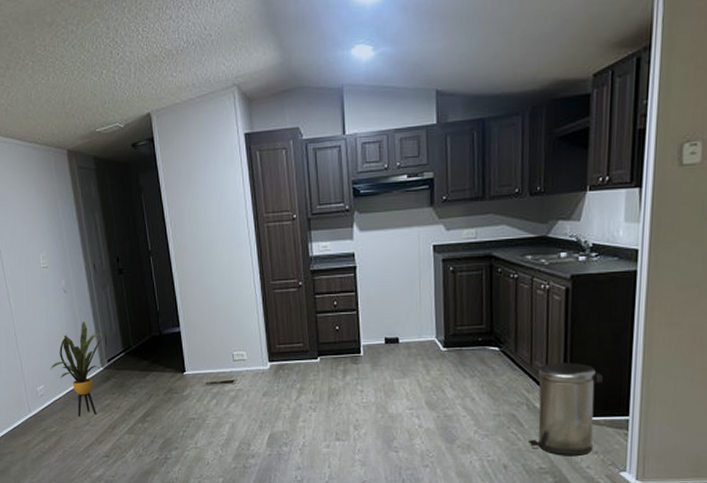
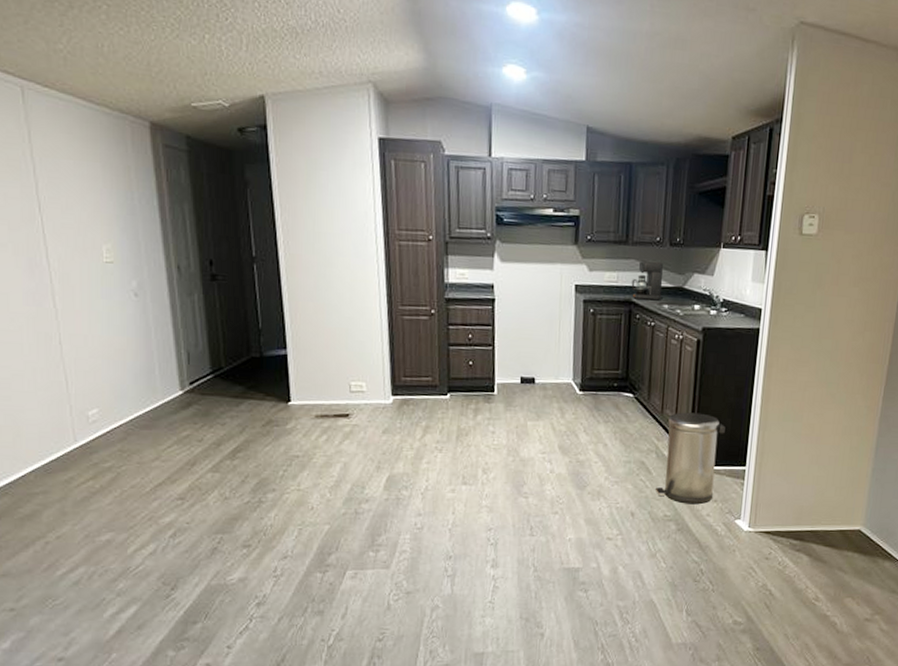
house plant: present [50,321,107,416] -> none [108,333,191,449]
coffee maker: none [491,213,525,254] -> present [631,260,663,301]

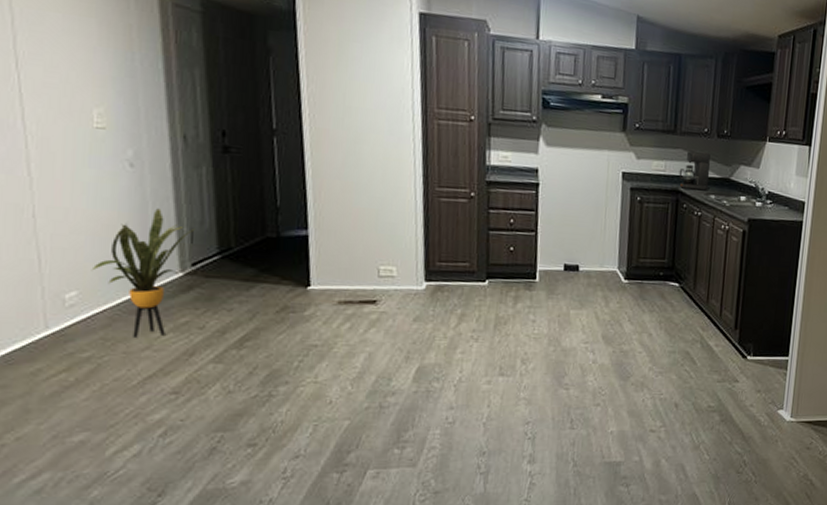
house plant: none [108,333,191,449] -> present [91,208,195,337]
pedal bin: present [656,412,725,505] -> none [700,302,769,395]

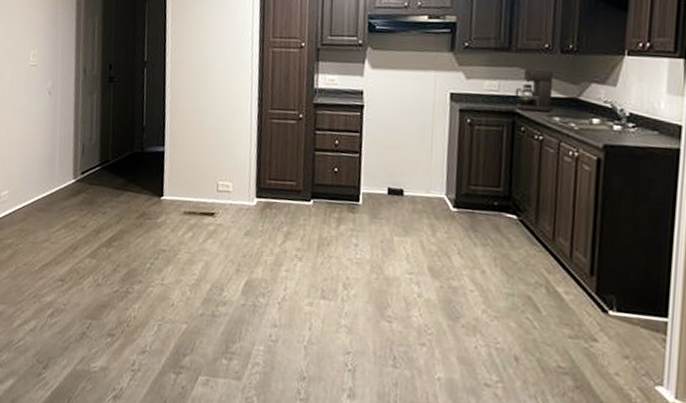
house plant: present [91,208,195,337] -> none [18,127,86,231]

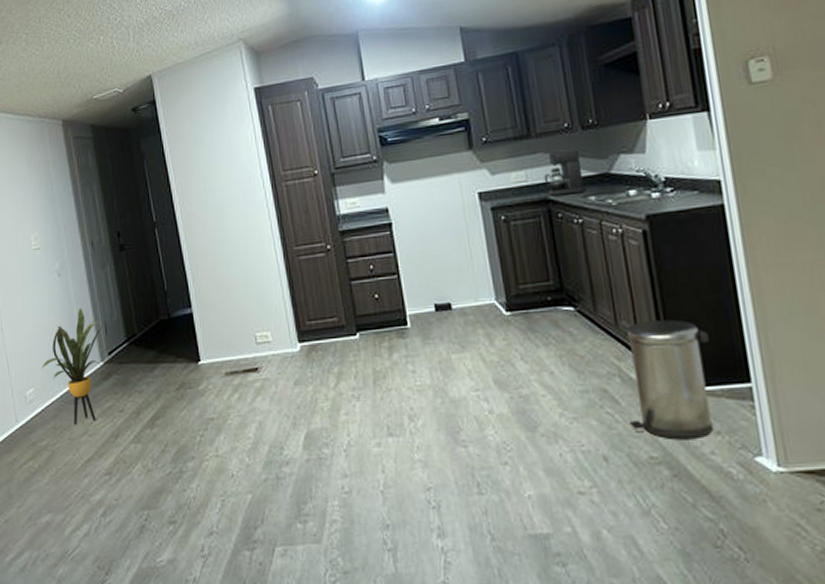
house plant: none [18,127,86,231] -> present [41,308,108,424]
pedal bin: none [546,241,638,359] -> present [626,319,713,440]

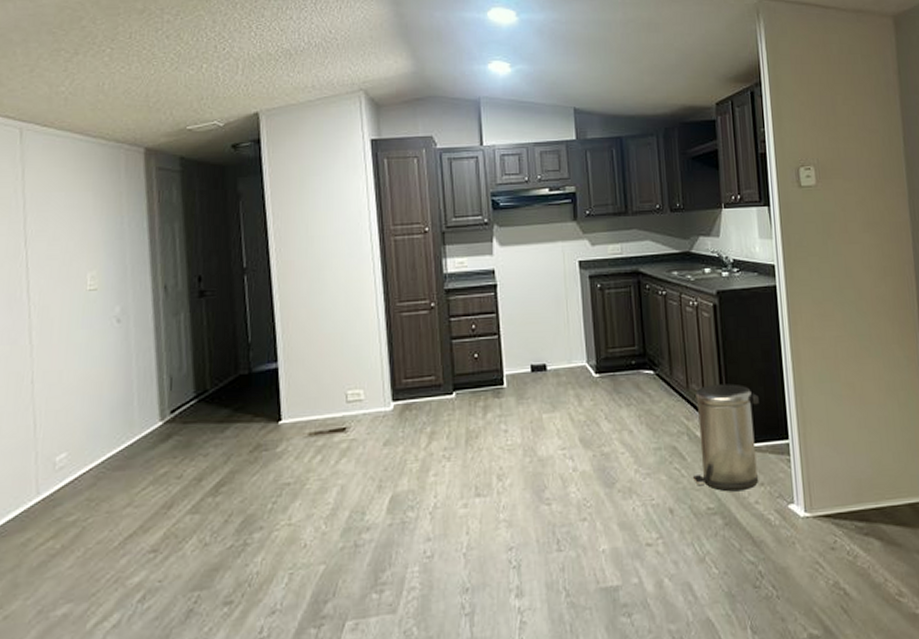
house plant: present [41,308,108,424] -> none [80,359,174,495]
coffee maker: present [544,149,585,197] -> none [636,228,670,270]

